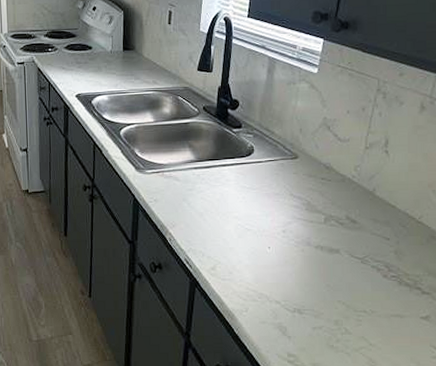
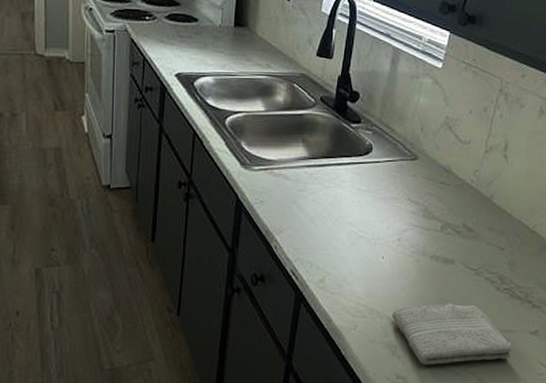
washcloth: none [280,289,403,345] -> present [391,303,512,365]

